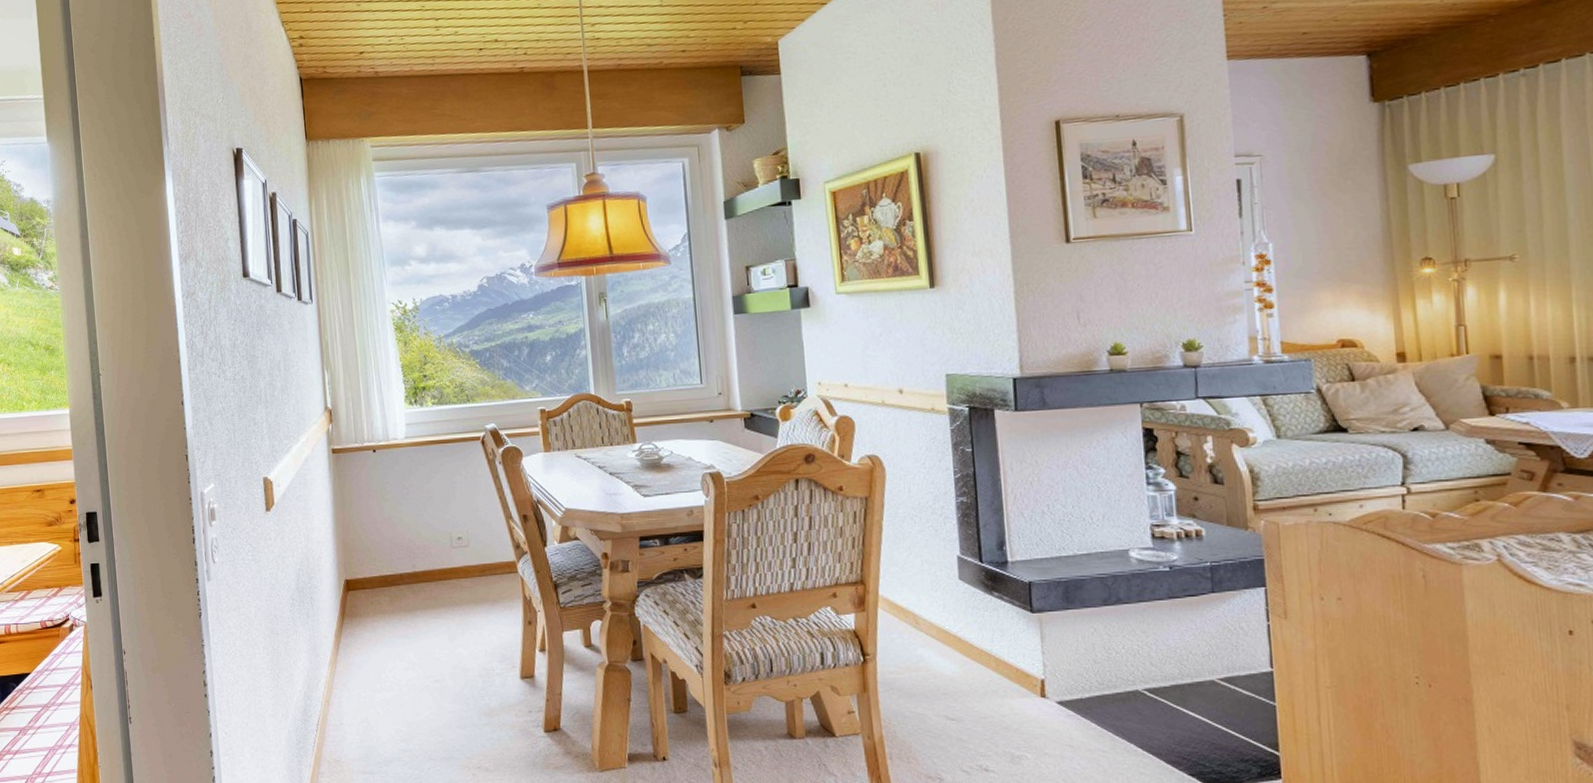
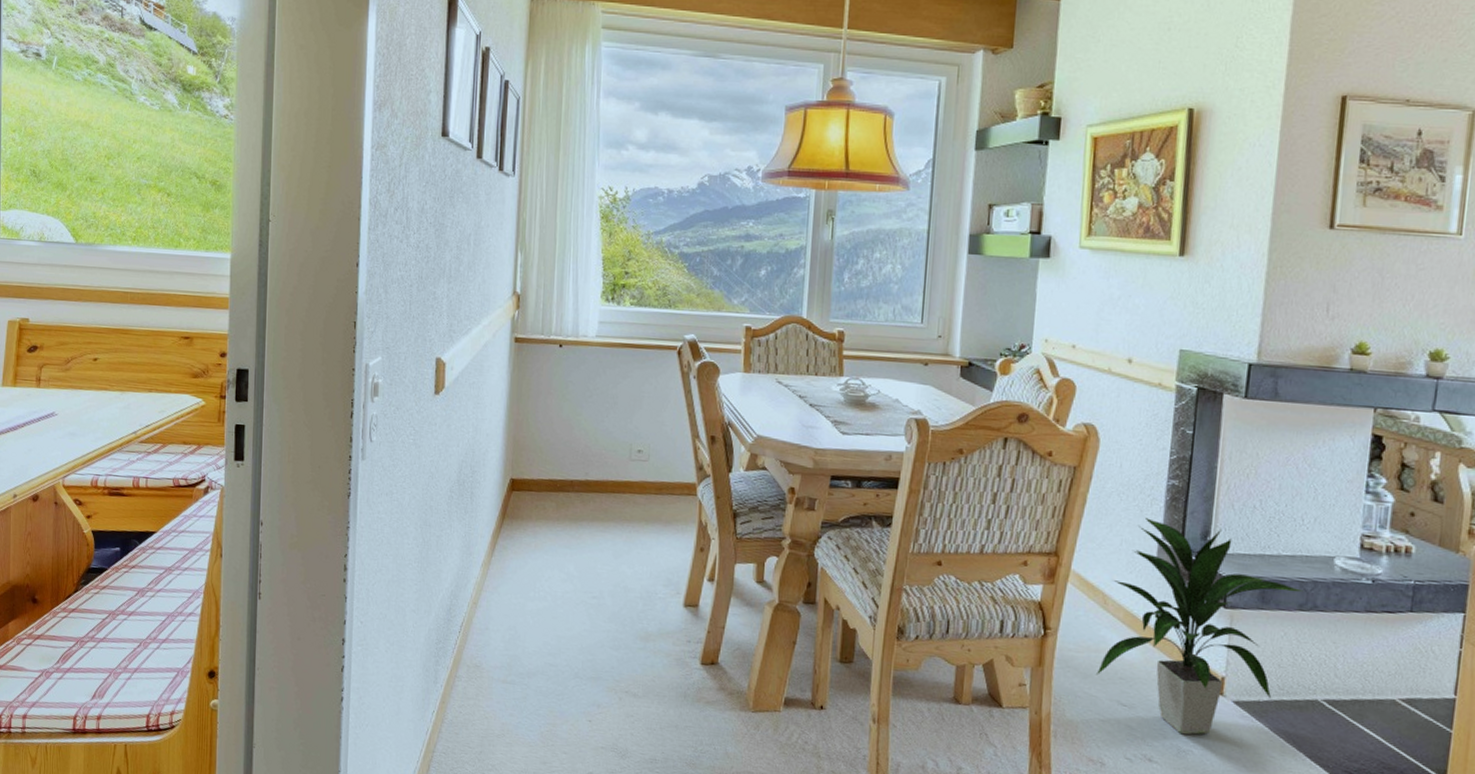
indoor plant: none [920,537,1105,741] -> present [1096,518,1303,735]

